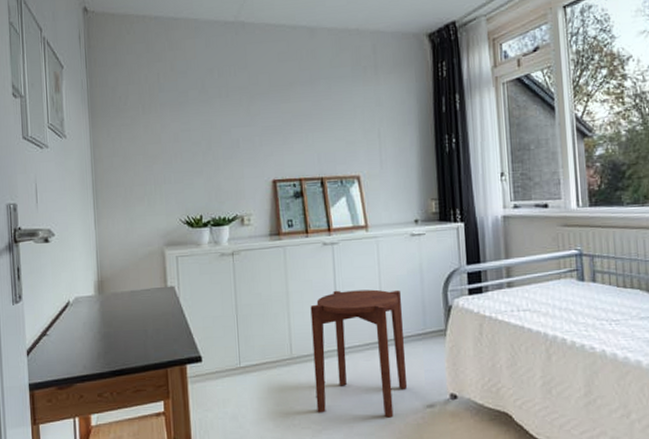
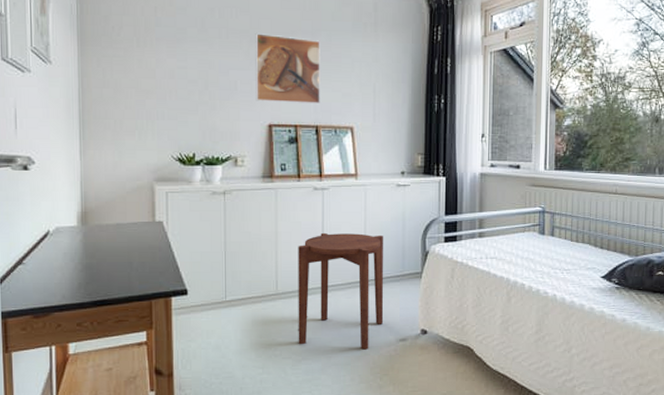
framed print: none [254,88,324,157] -> present [255,33,320,105]

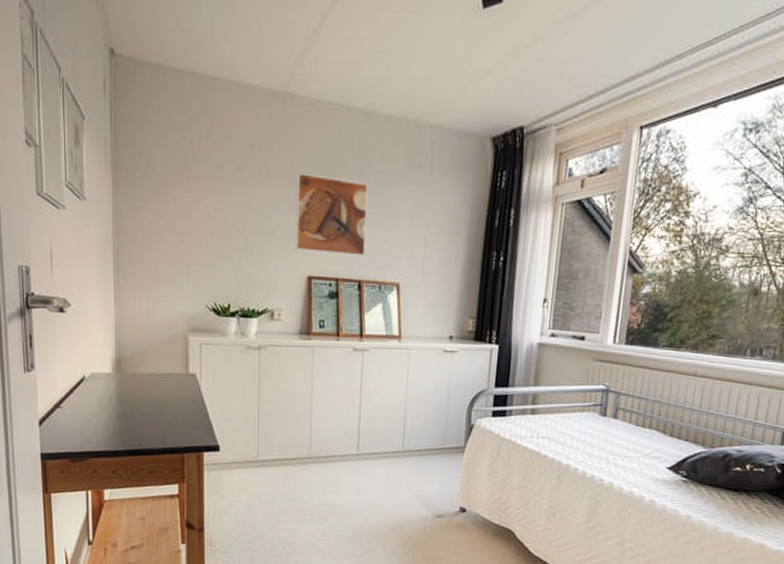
side table: present [298,232,384,350] -> none [329,397,426,523]

